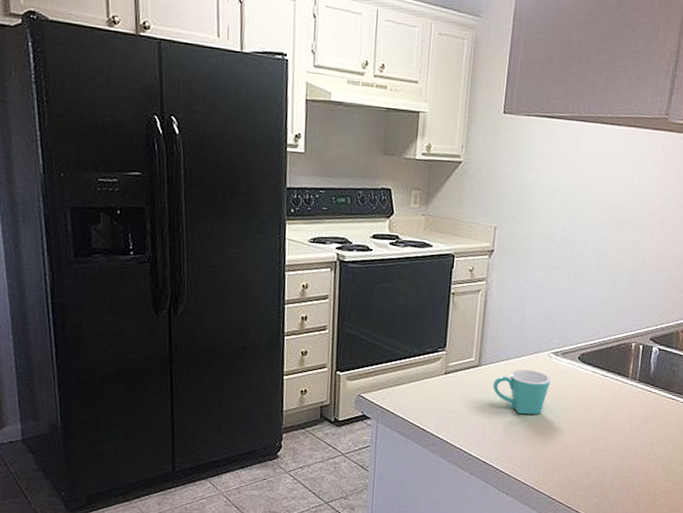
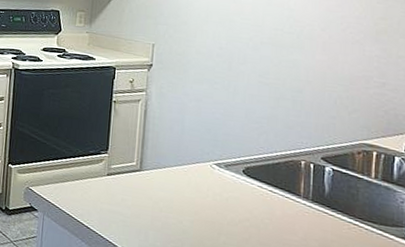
mug: present [492,369,551,415] -> none [154,177,215,225]

